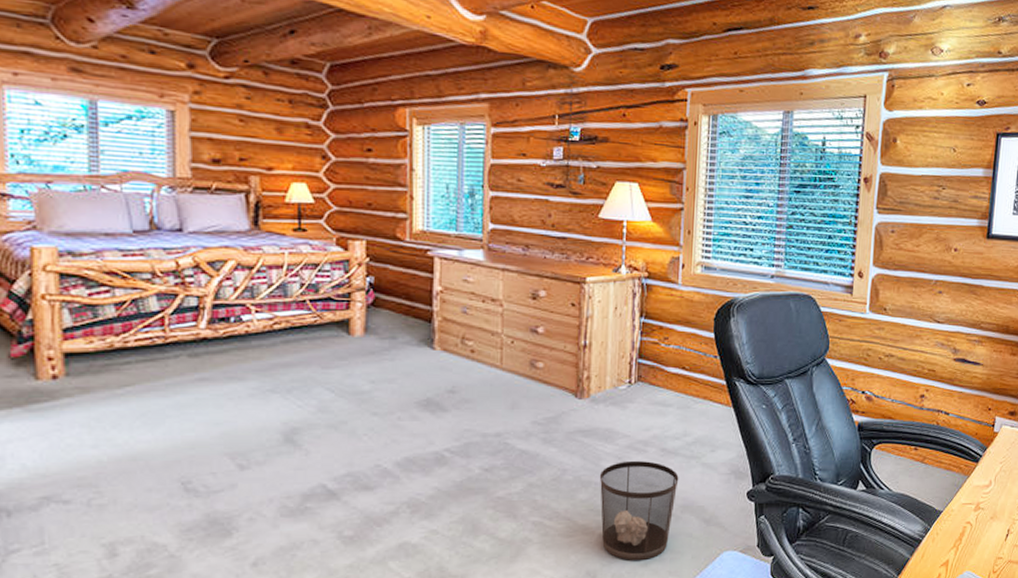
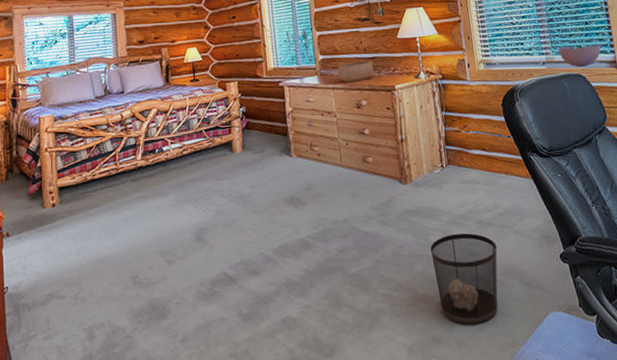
decorative bowl: none [512,239,561,266] -> present [337,61,374,83]
decorative bowl: none [791,260,840,288] -> present [558,44,601,68]

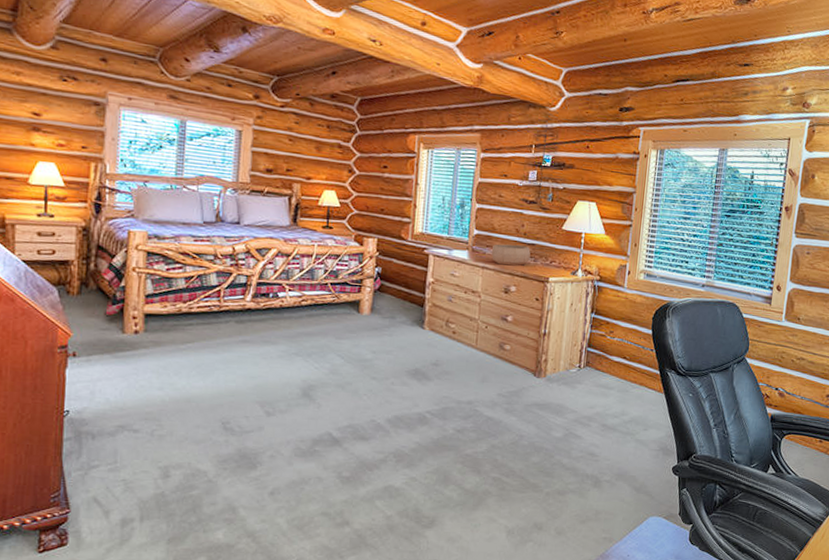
waste bin: present [430,233,498,326] -> none [548,432,616,518]
decorative bowl: present [558,44,601,68] -> none [719,274,761,298]

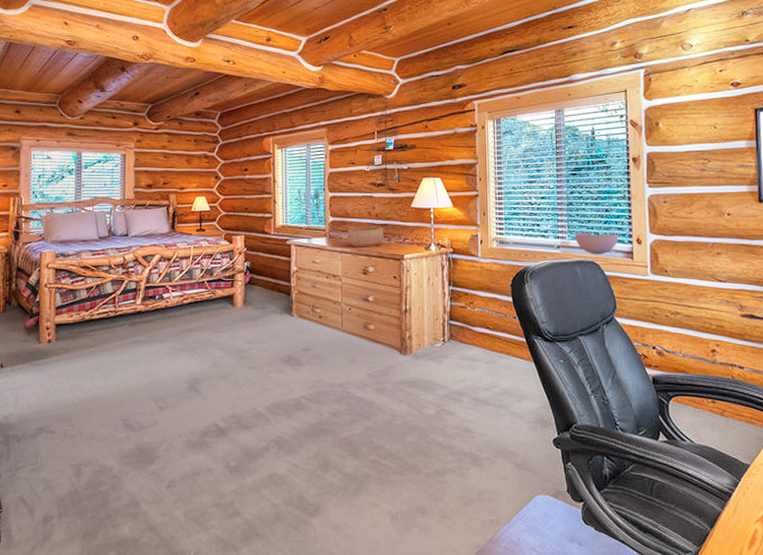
decorative bowl: none [719,274,761,298] -> present [574,232,619,255]

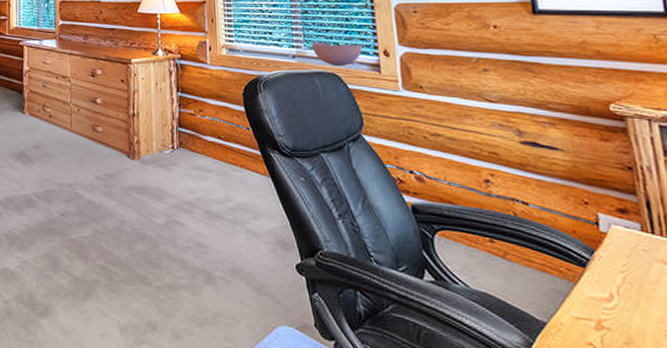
decorative bowl: present [347,226,384,248] -> none [76,30,111,51]

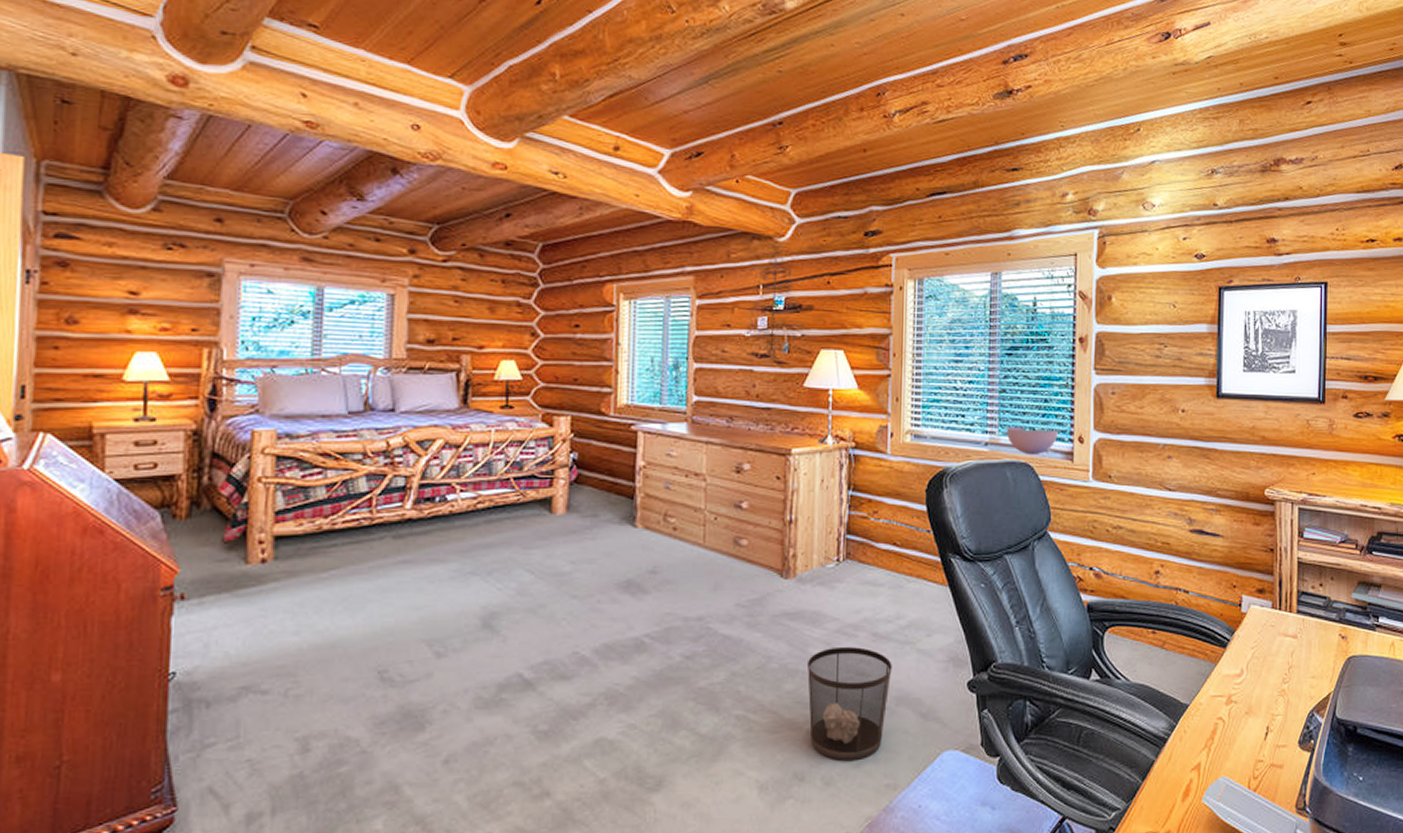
waste bin: none [152,219,225,320] -> present [806,646,892,762]

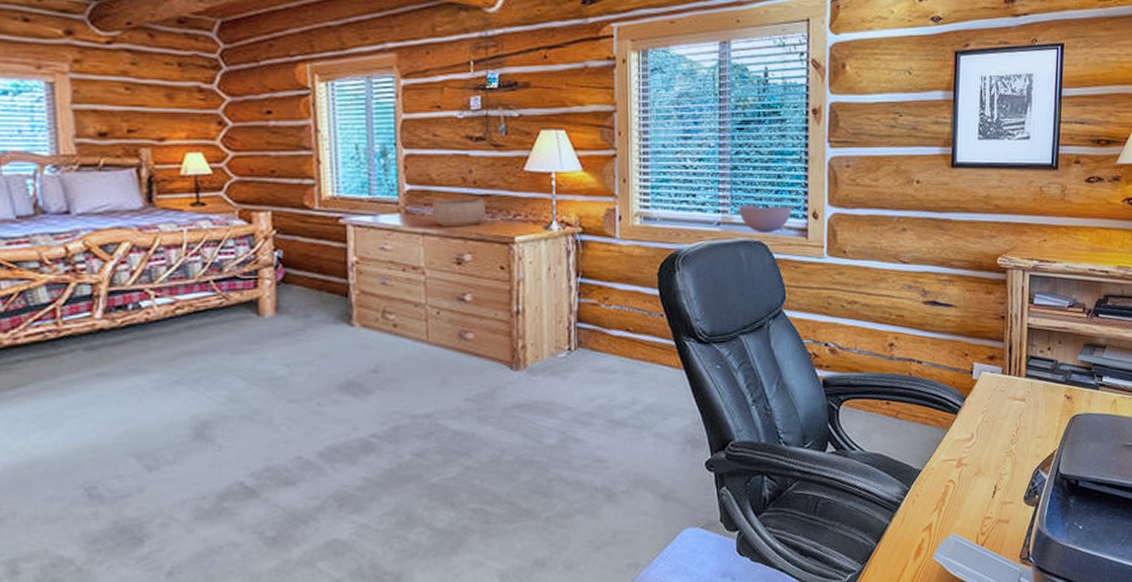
decorative bowl: none [716,410,766,438] -> present [431,198,486,228]
waste bin: present [806,646,892,762] -> none [542,434,630,545]

